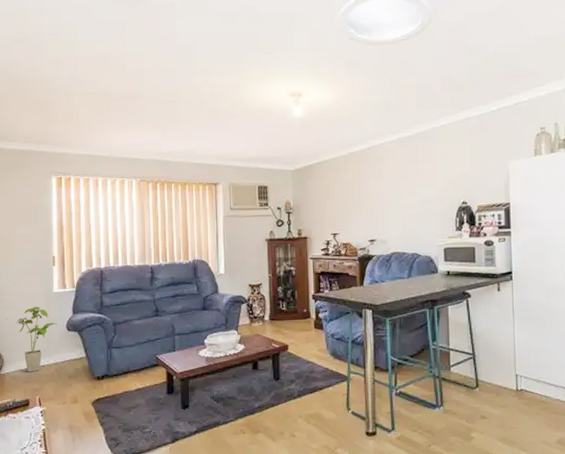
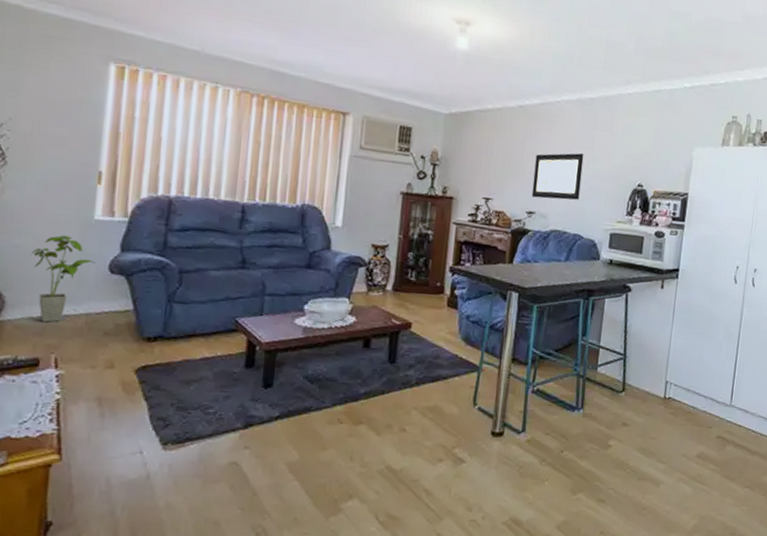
wall art: none [370,184,412,227] -> present [531,153,584,200]

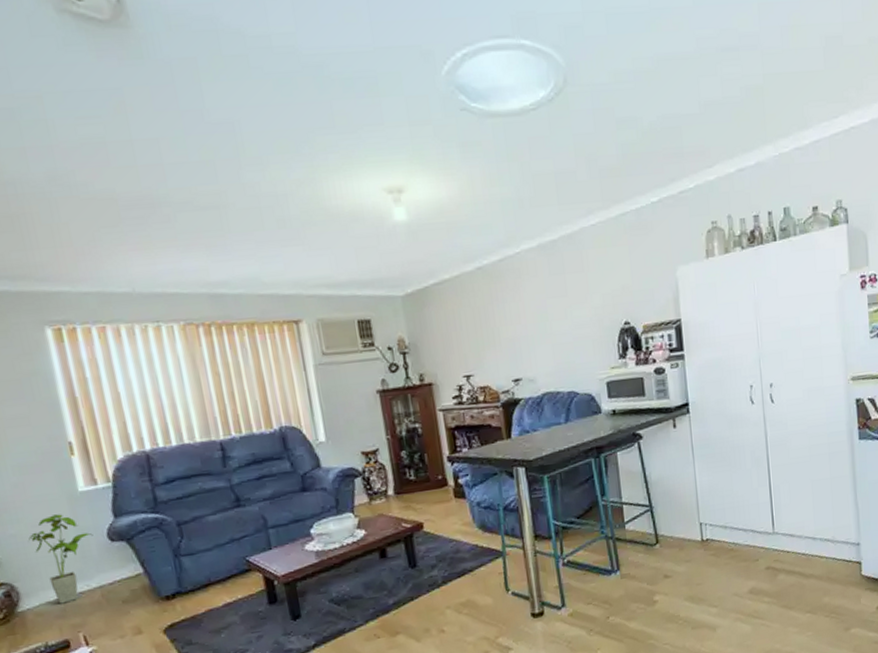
wall art: present [531,153,584,200] -> none [508,304,565,363]

